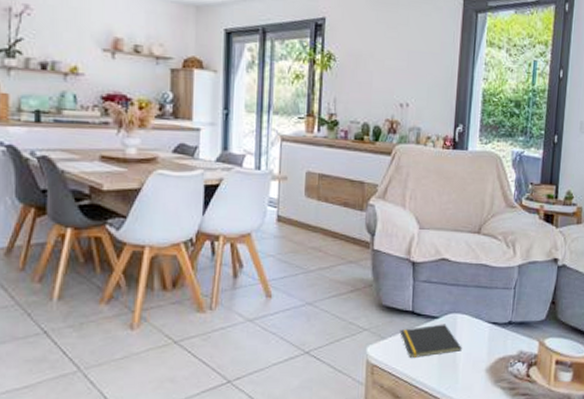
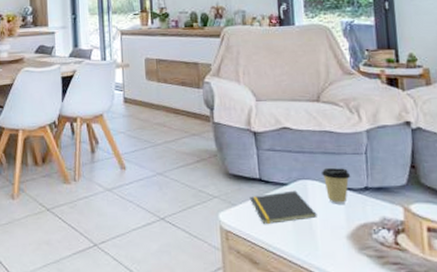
coffee cup: none [471,301,498,338] -> present [321,167,351,204]

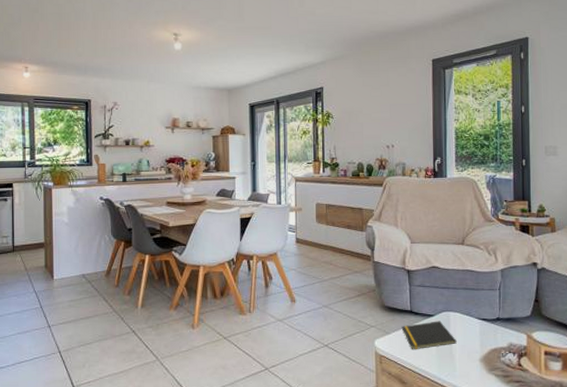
coffee cup: present [321,167,351,204] -> none [462,301,486,332]

